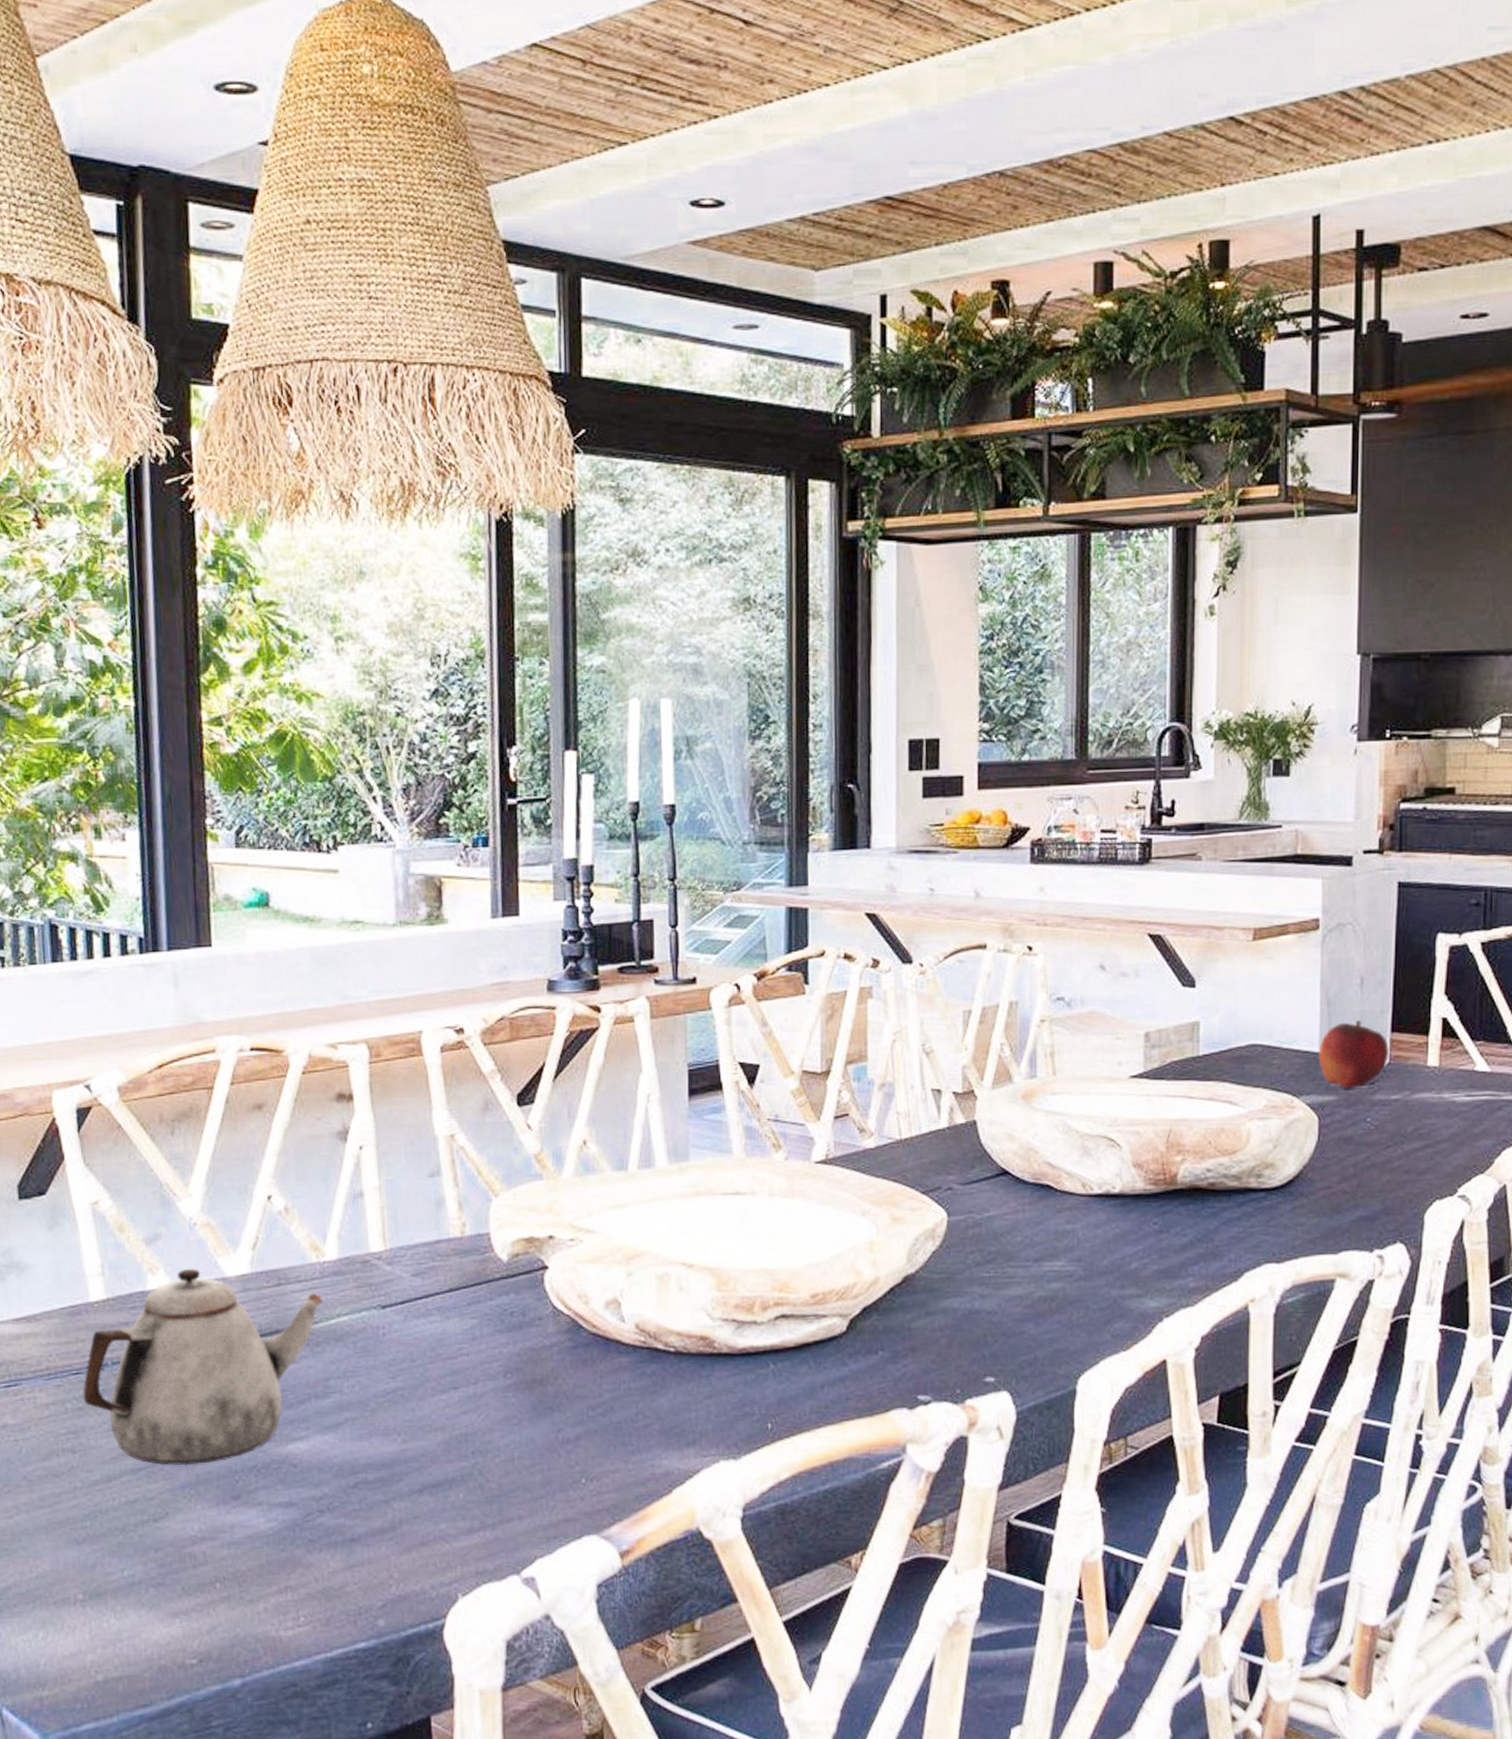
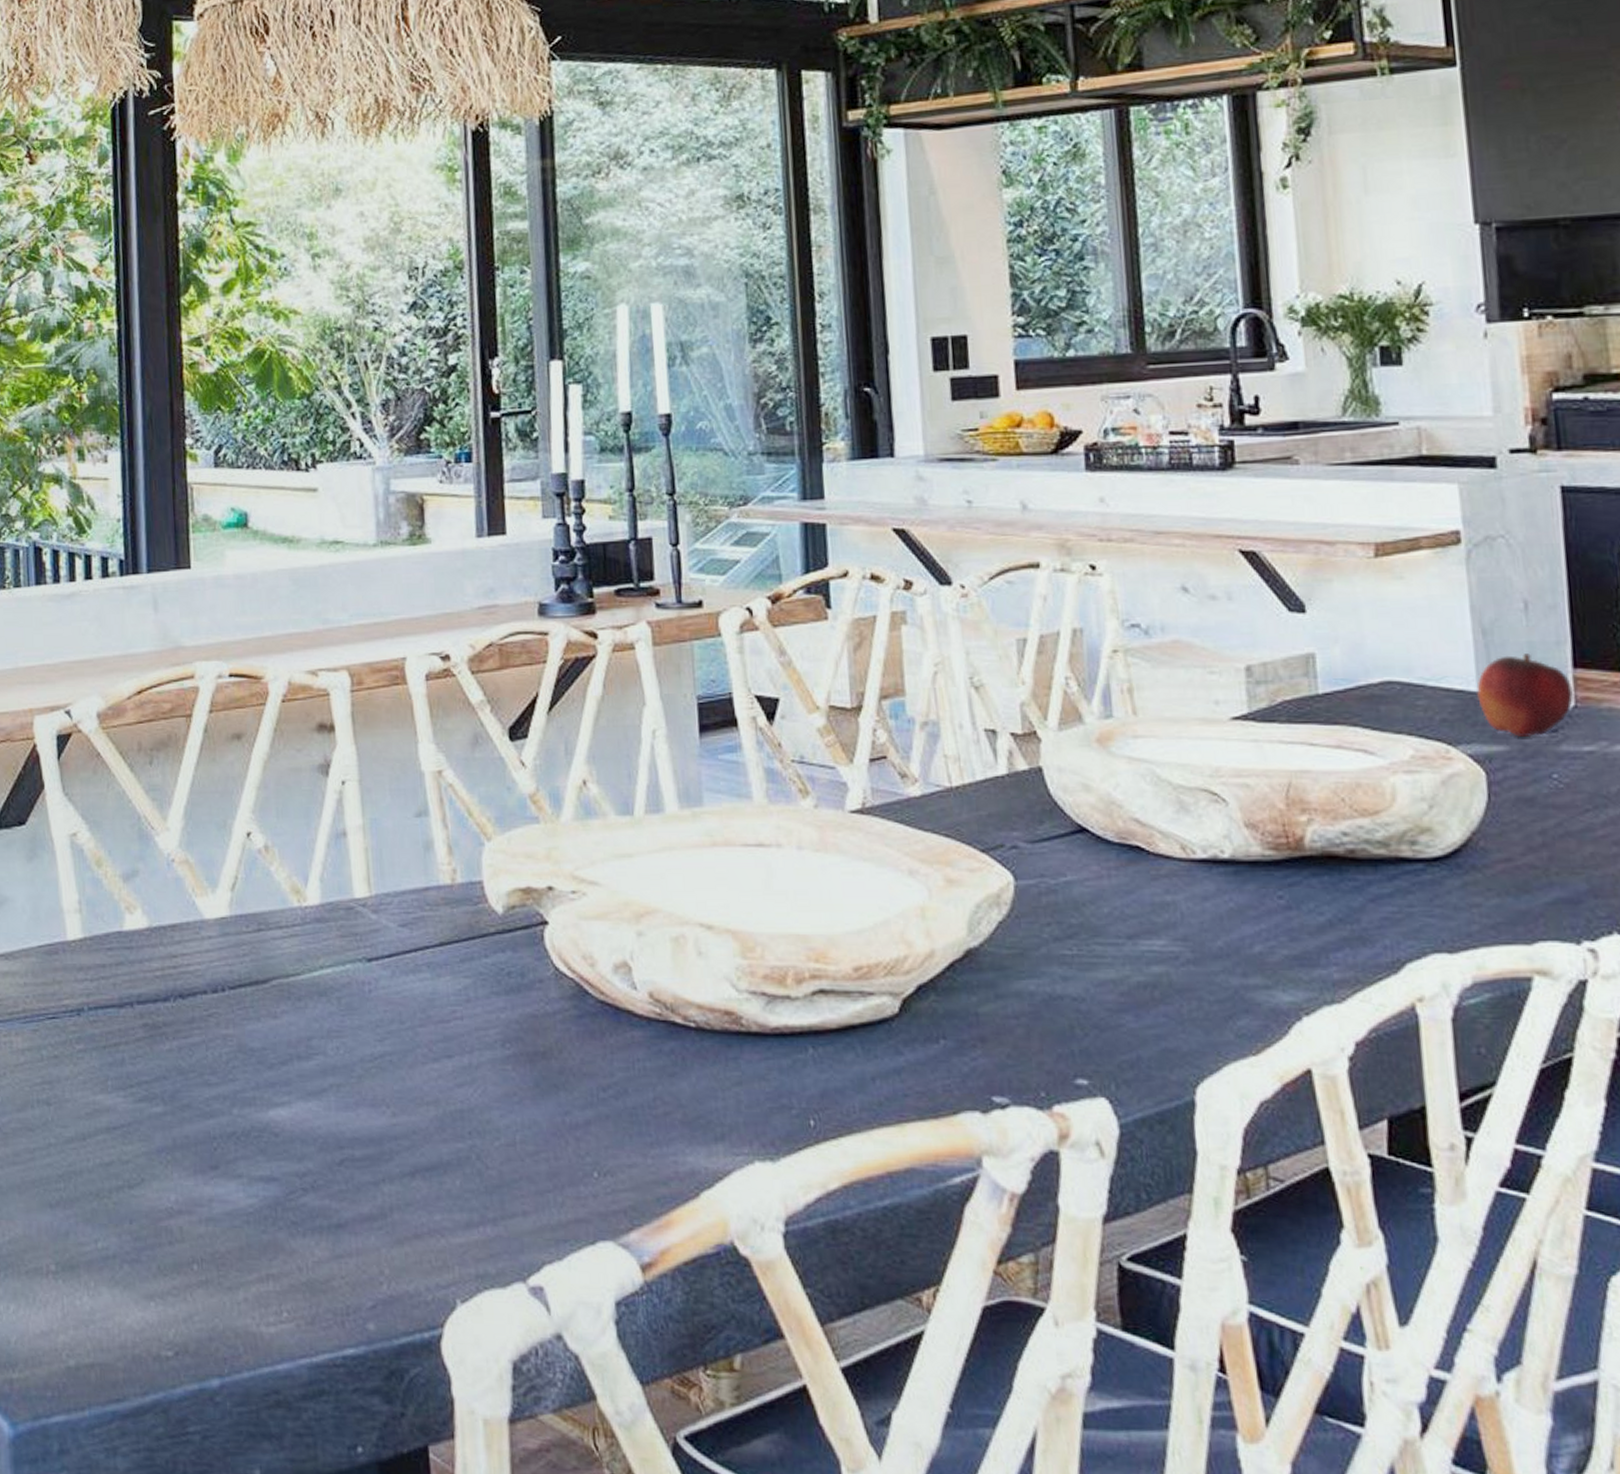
teapot: present [83,1268,324,1466] -> none [59,908,306,1127]

